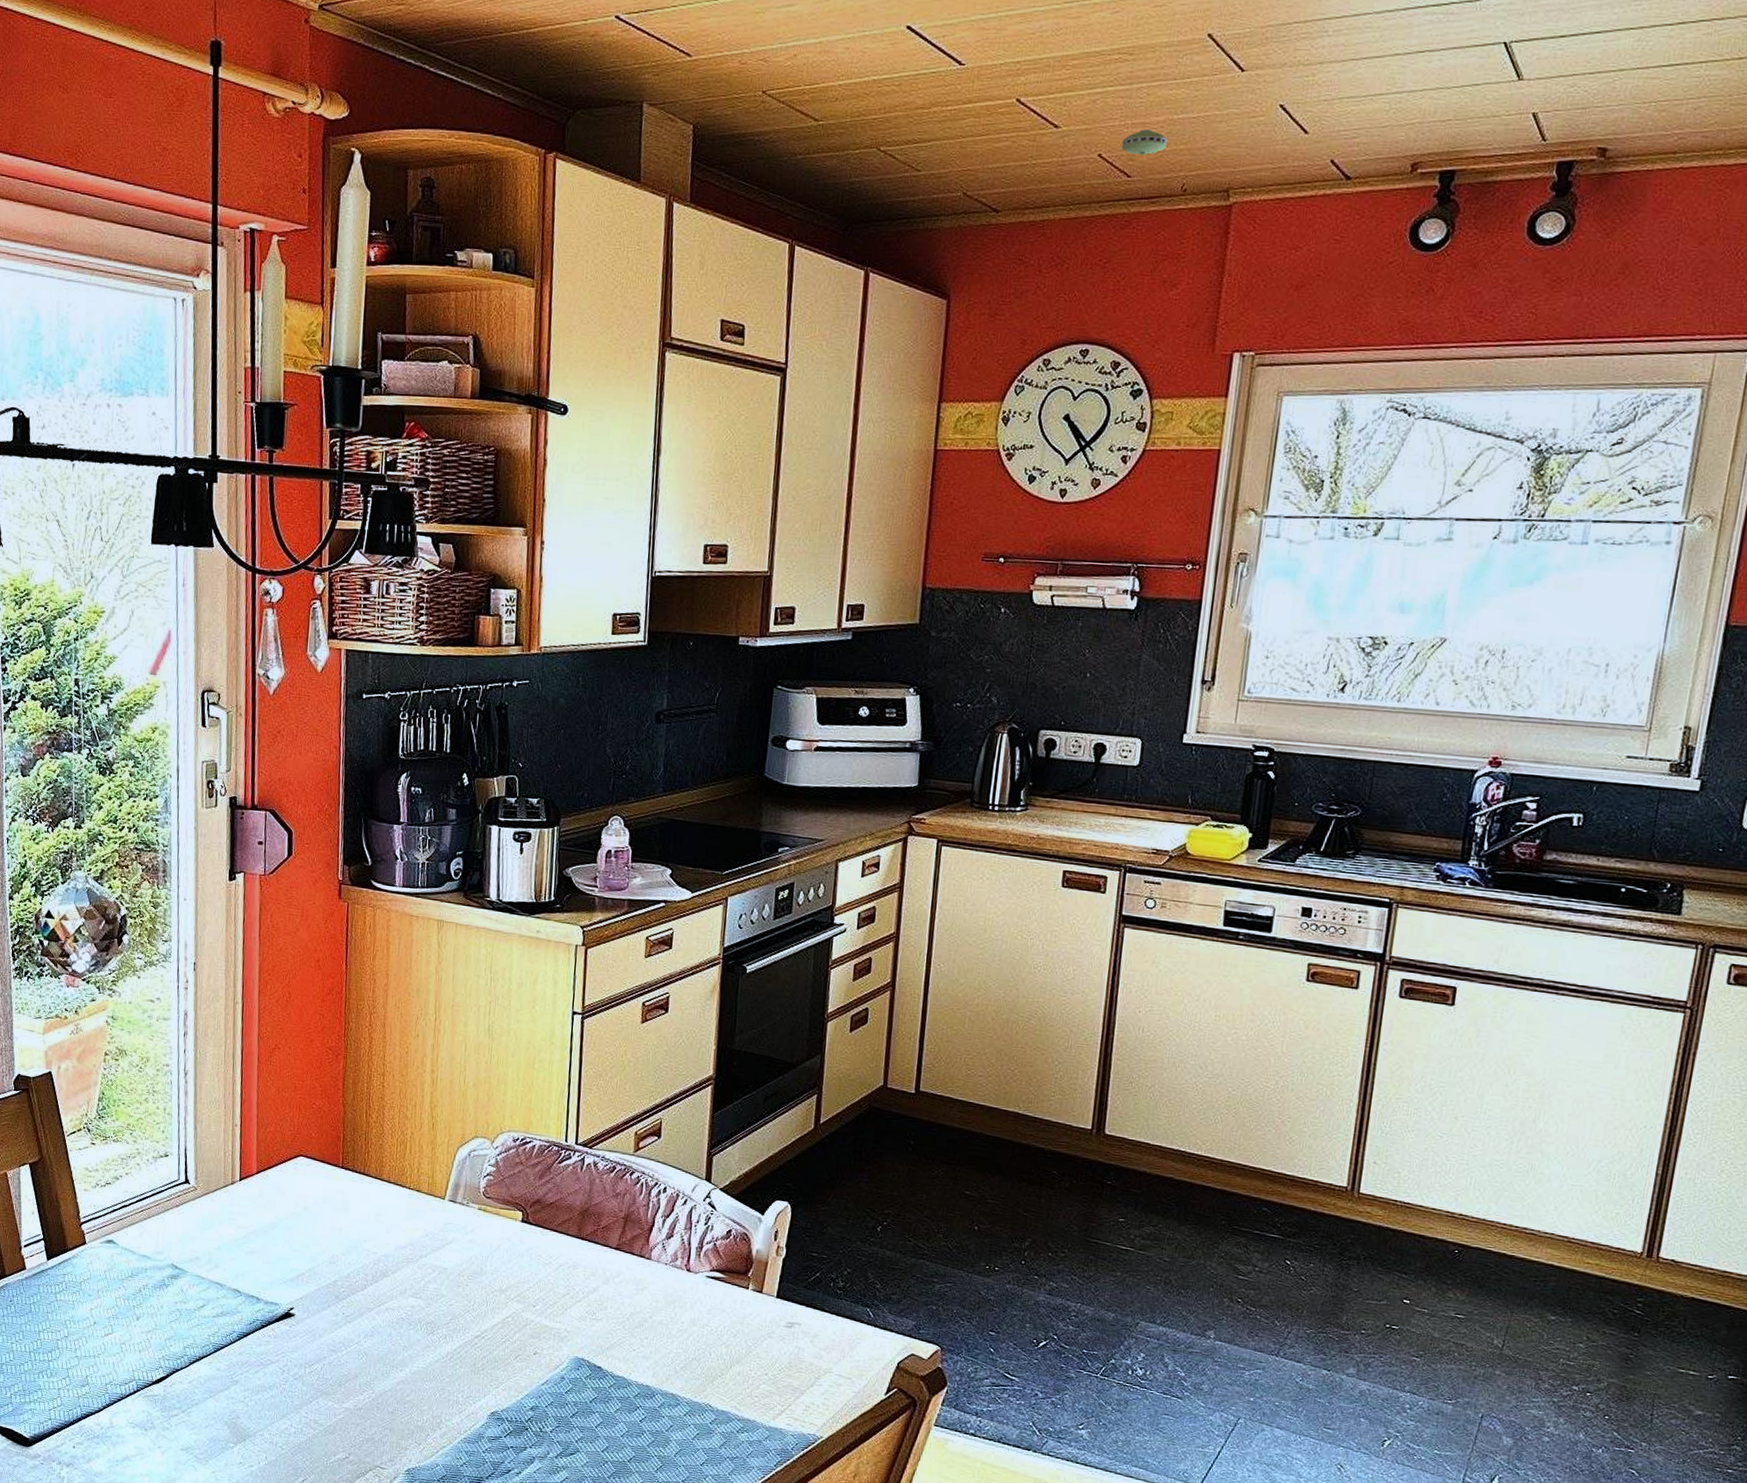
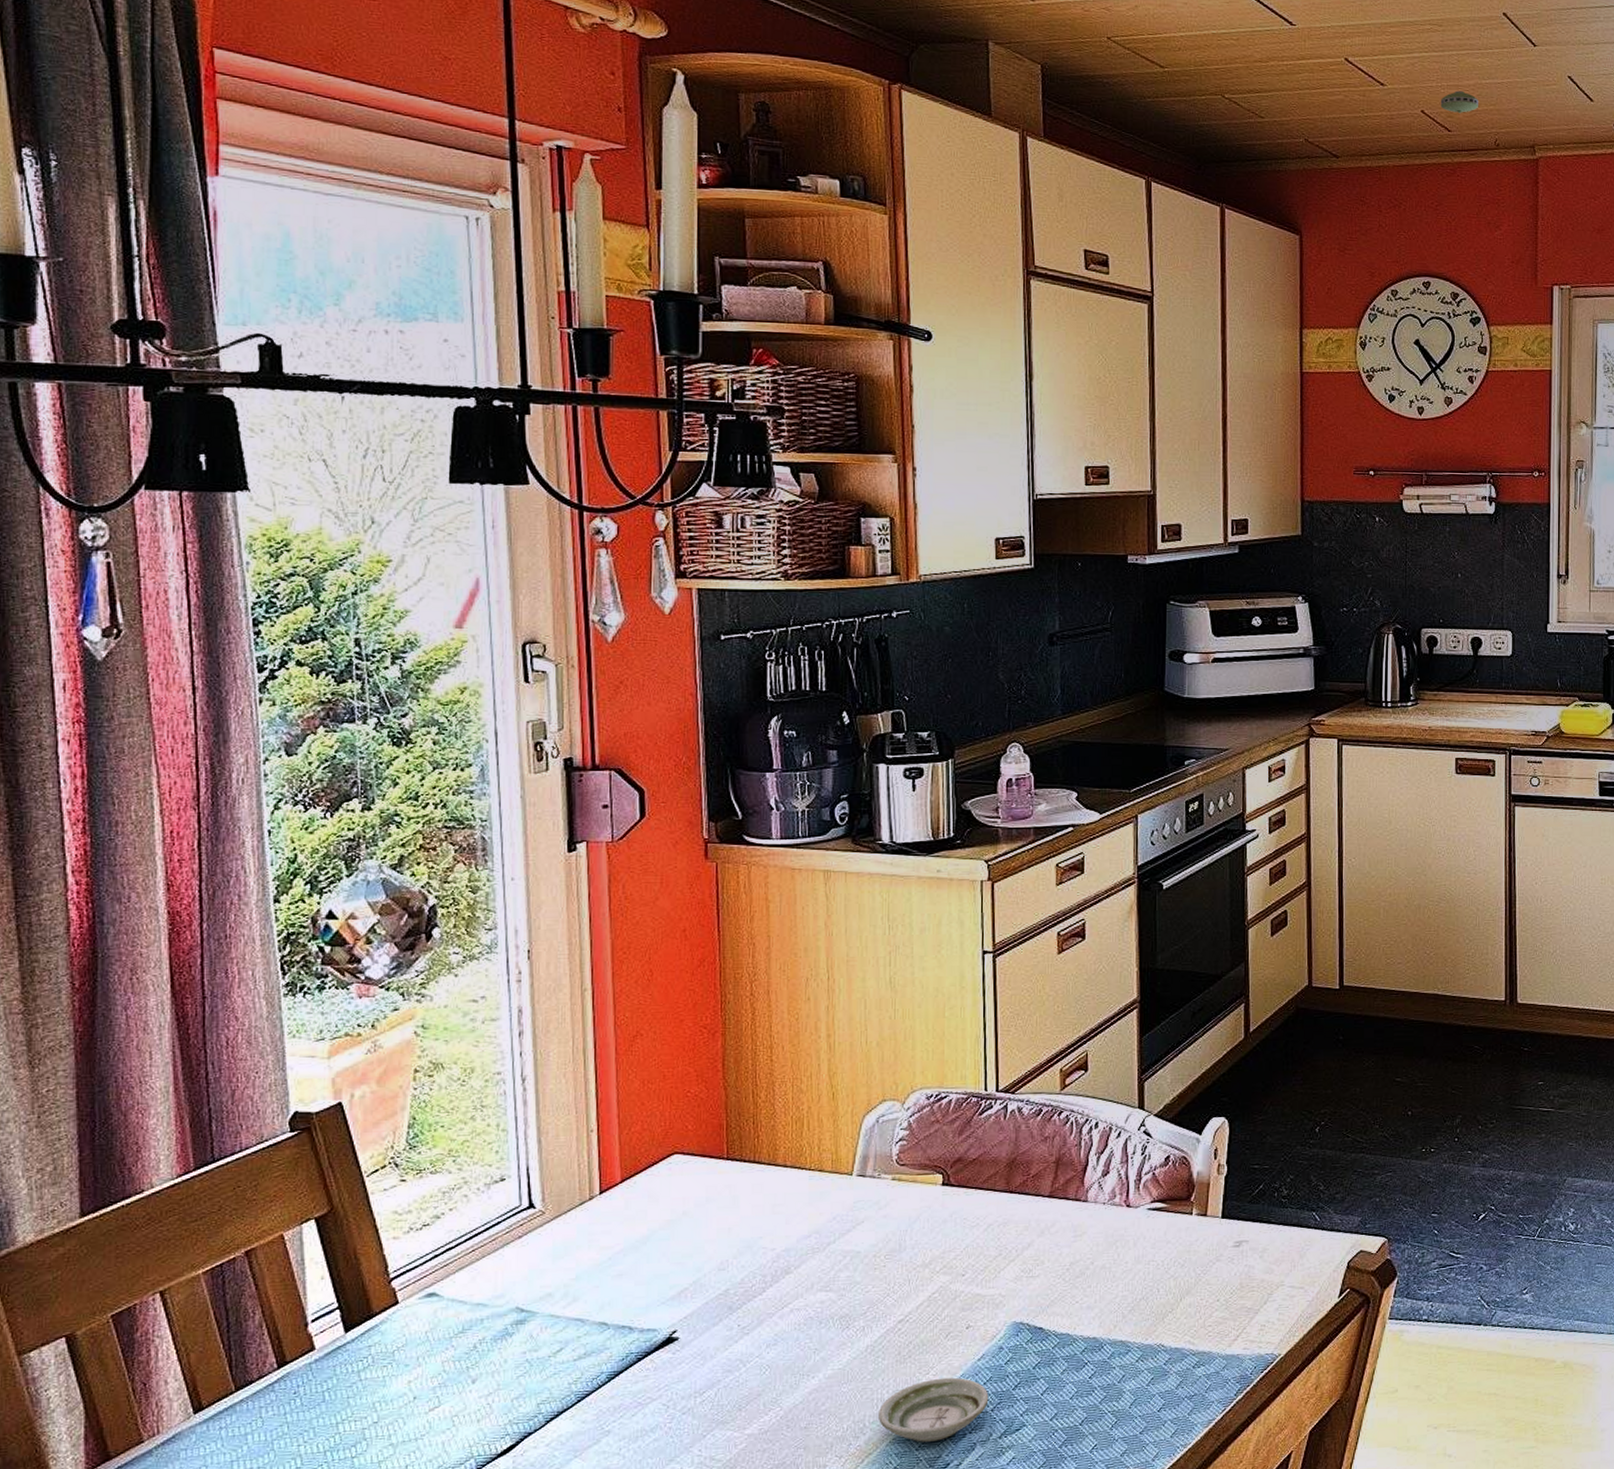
saucer: none [453,1393,549,1448] -> present [879,1377,989,1442]

